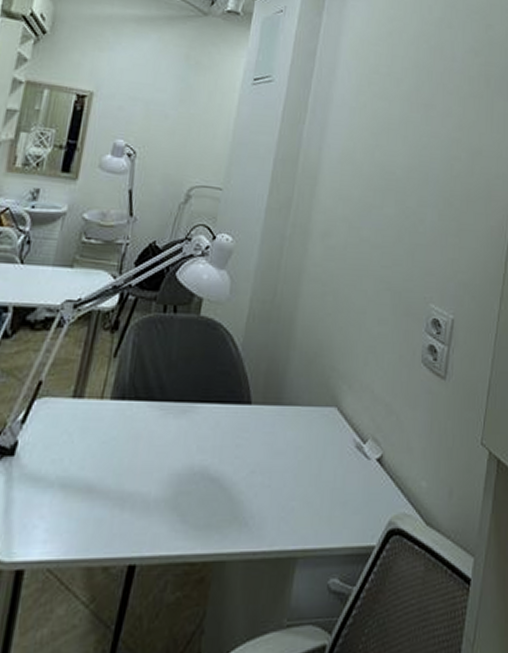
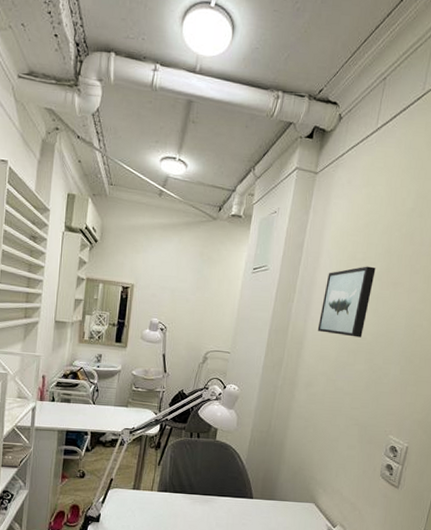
wall art: none [335,82,403,172] -> present [317,266,376,338]

